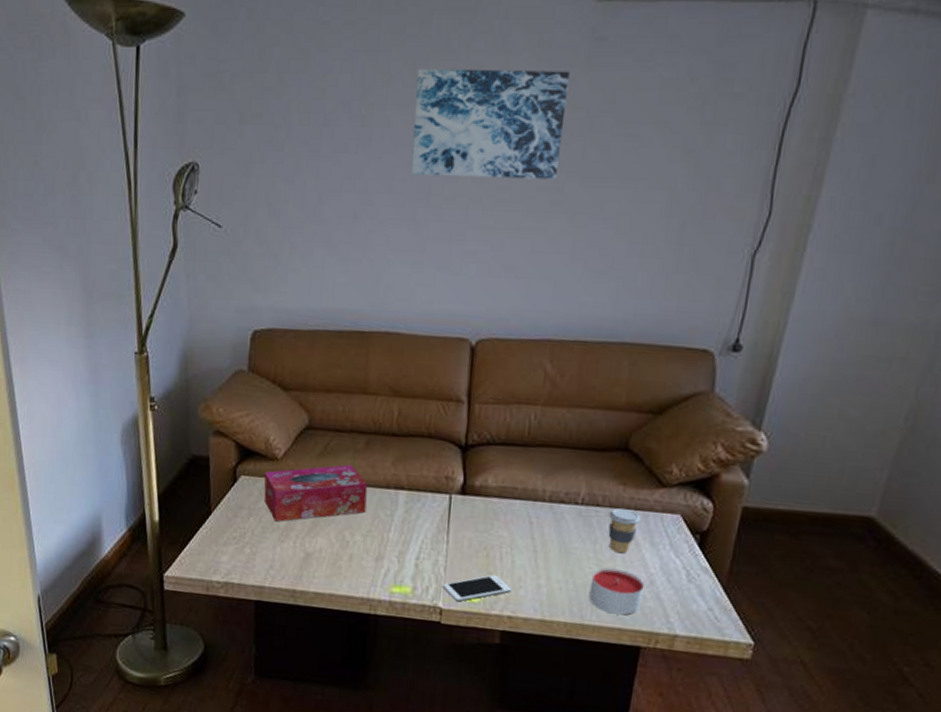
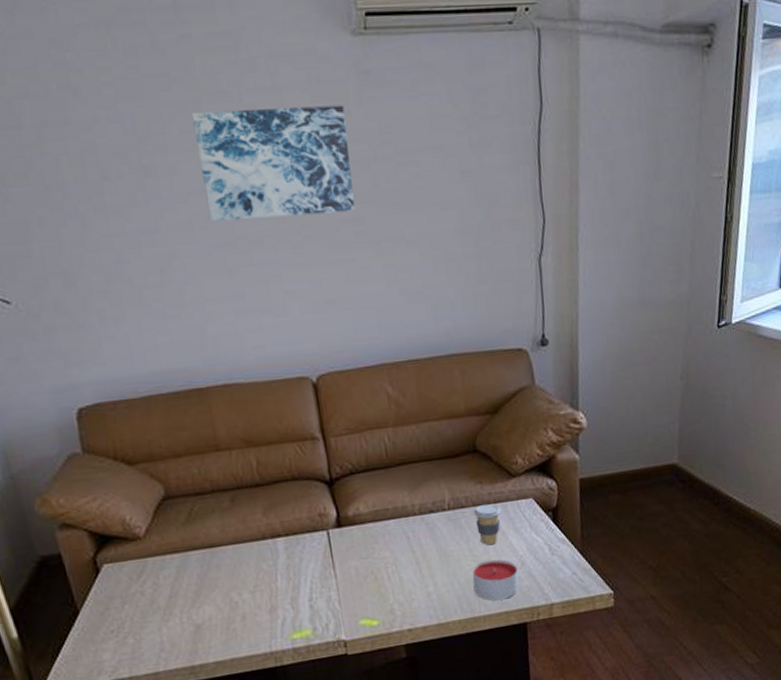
tissue box: present [264,464,368,522] -> none [128,525,248,603]
cell phone: present [442,574,513,602] -> none [340,594,406,630]

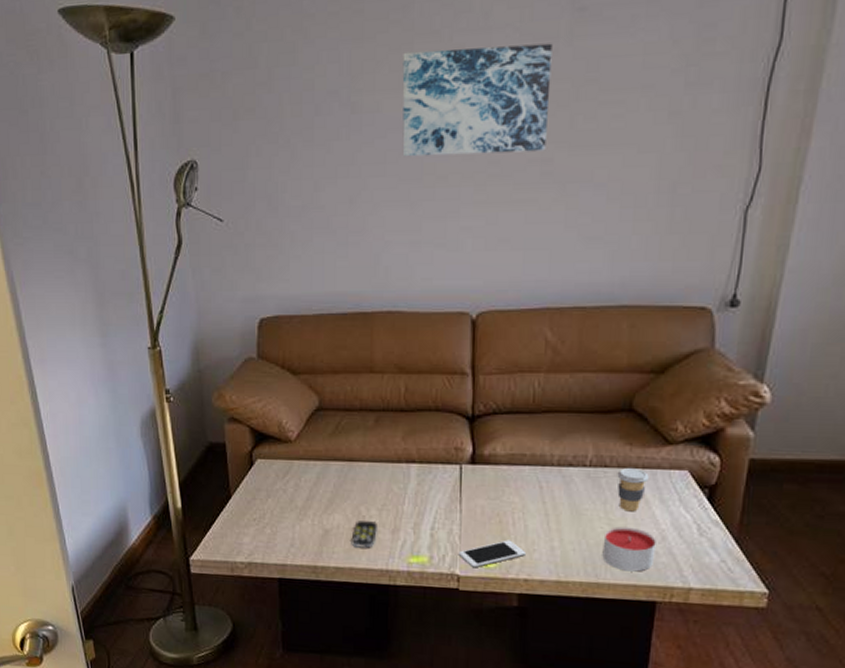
remote control: none [226,605,255,637] -> present [351,521,377,548]
cell phone: none [340,594,406,630] -> present [458,540,527,568]

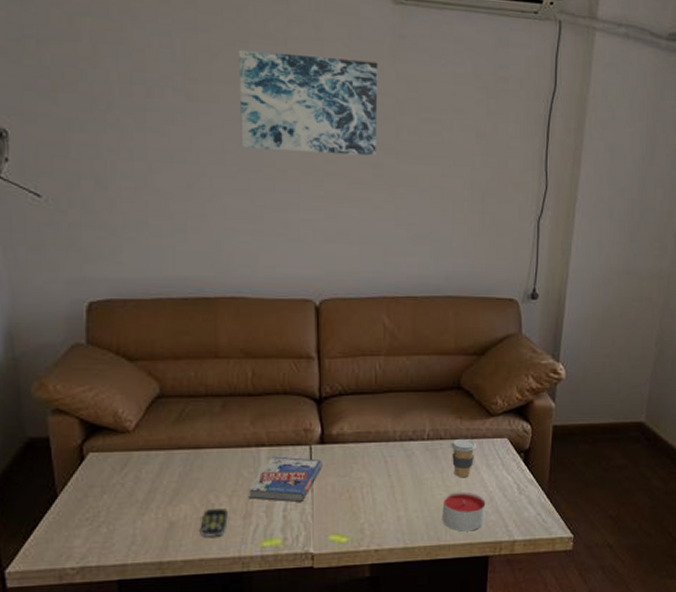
book: none [398,473,472,523] -> present [249,456,322,503]
cell phone: present [458,540,527,568] -> none [311,514,376,545]

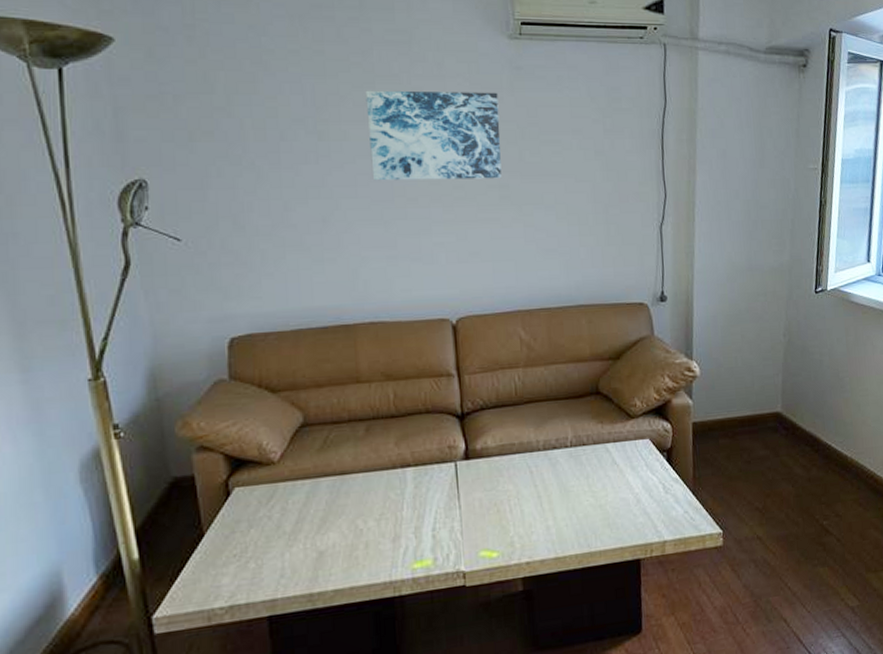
remote control: present [200,509,228,537] -> none [349,533,377,564]
book: present [249,456,322,503] -> none [396,475,469,522]
candle: present [442,492,486,532] -> none [590,495,634,537]
coffee cup: present [451,439,477,478] -> none [594,443,620,482]

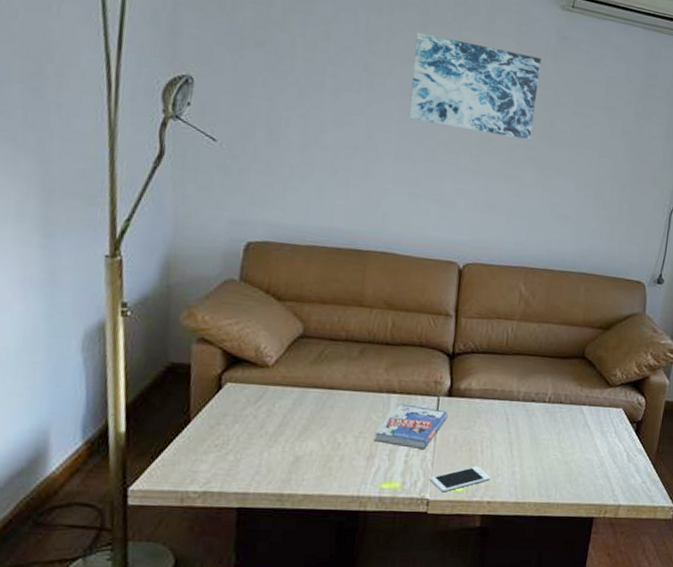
book: none [396,475,469,522] -> present [374,403,448,450]
cell phone: none [461,527,526,562] -> present [429,466,492,493]

